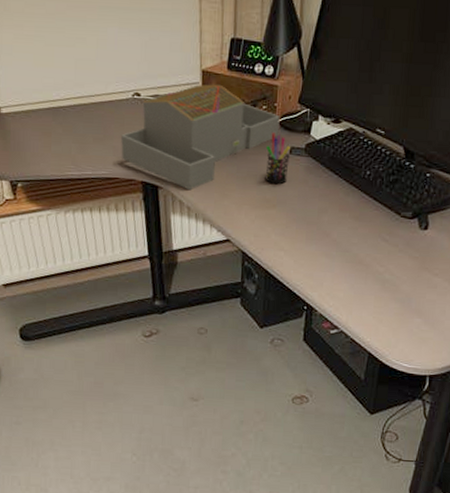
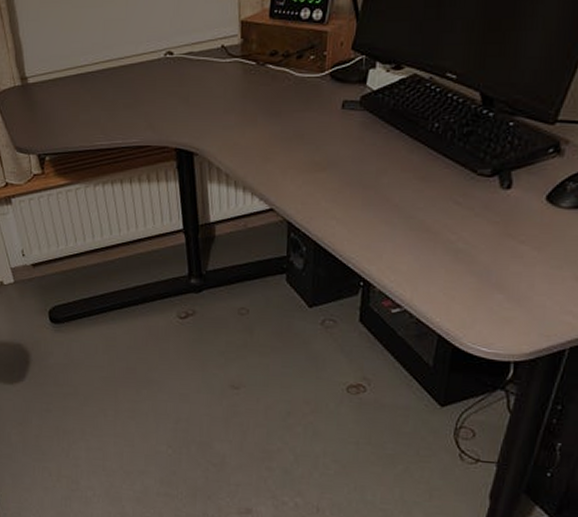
architectural model: present [121,84,280,191] -> none [153,35,331,156]
pen holder: present [265,133,290,185] -> none [313,85,343,144]

